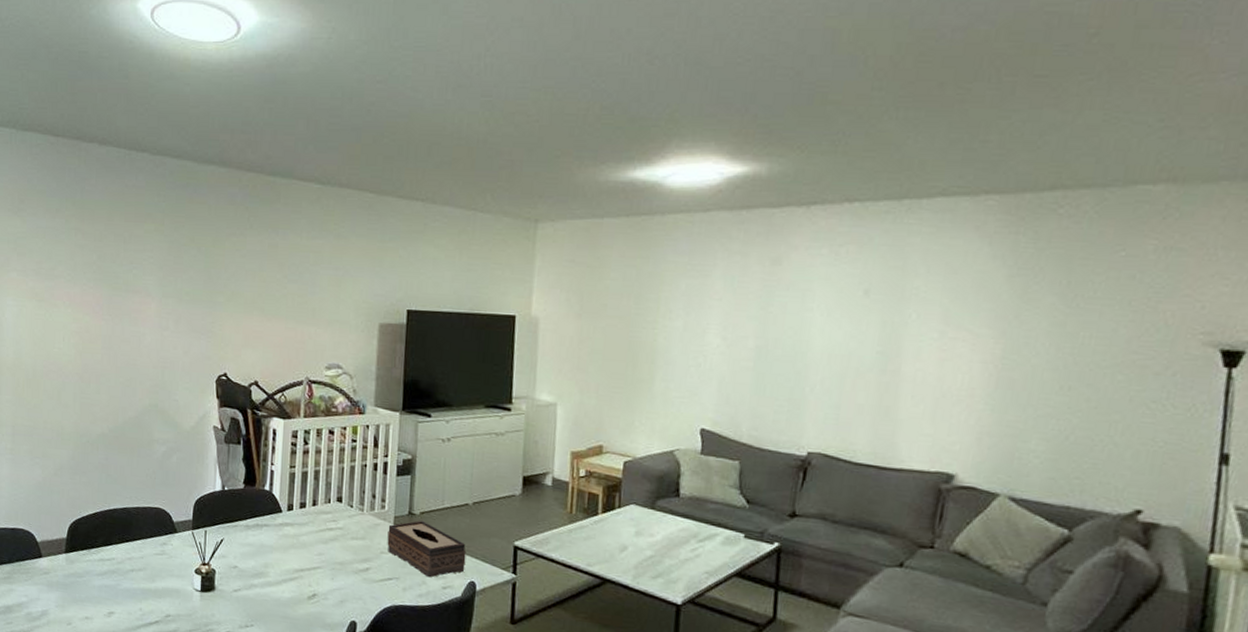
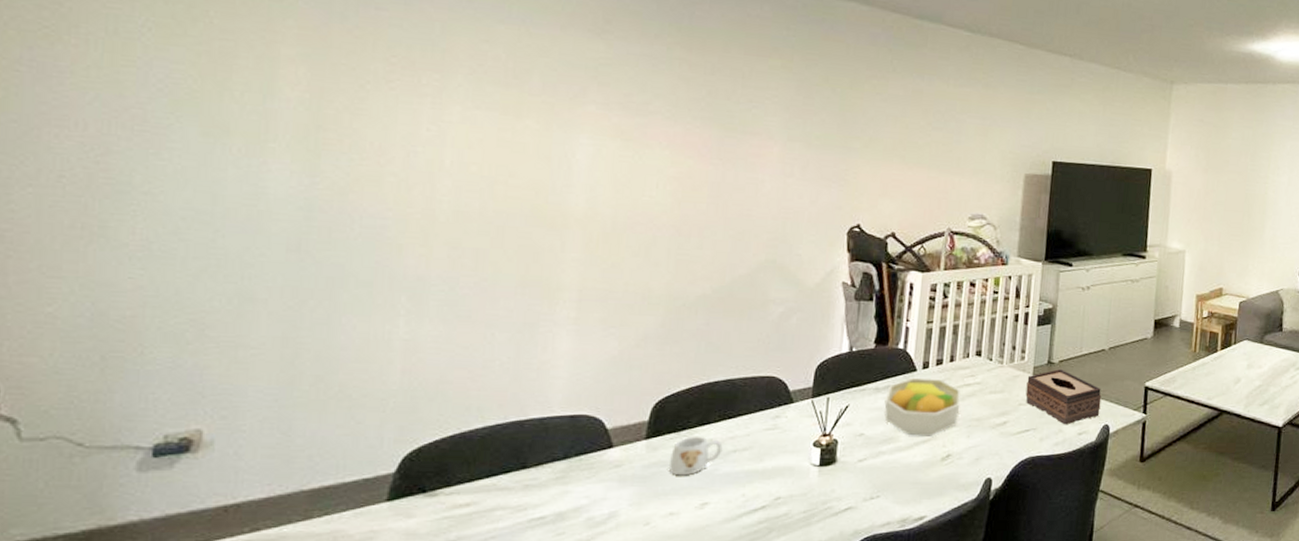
mug: none [84,553,123,588] -> present [669,436,723,476]
fruit bowl: none [254,518,324,575] -> present [884,377,961,436]

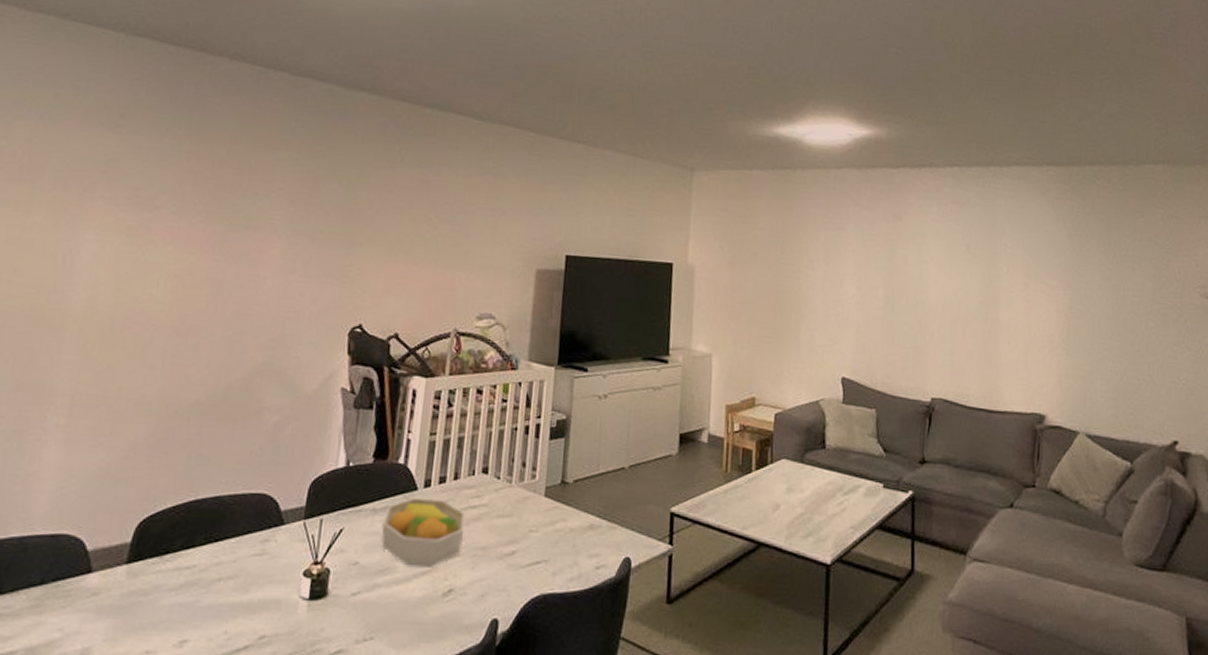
mug: present [669,436,723,476] -> none [149,560,207,608]
tissue box: present [1025,368,1102,425] -> none [536,489,622,557]

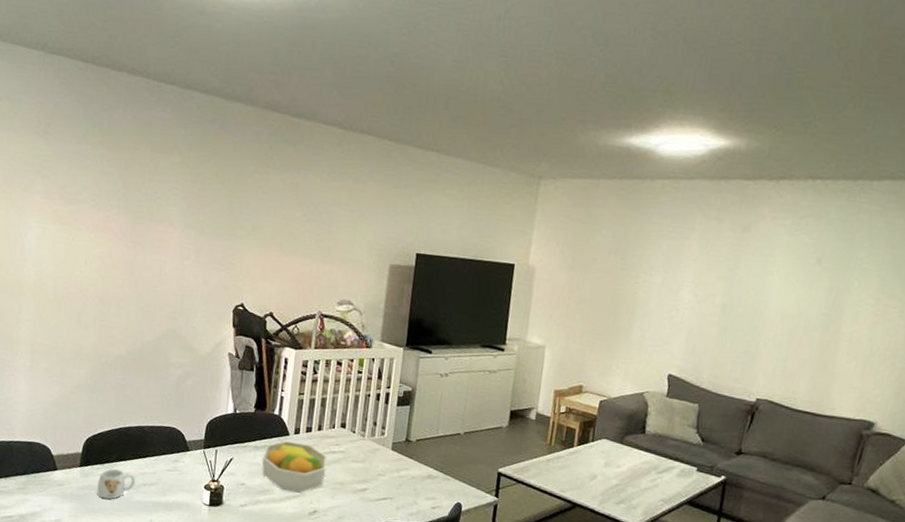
mug: none [149,560,207,608] -> present [97,468,136,500]

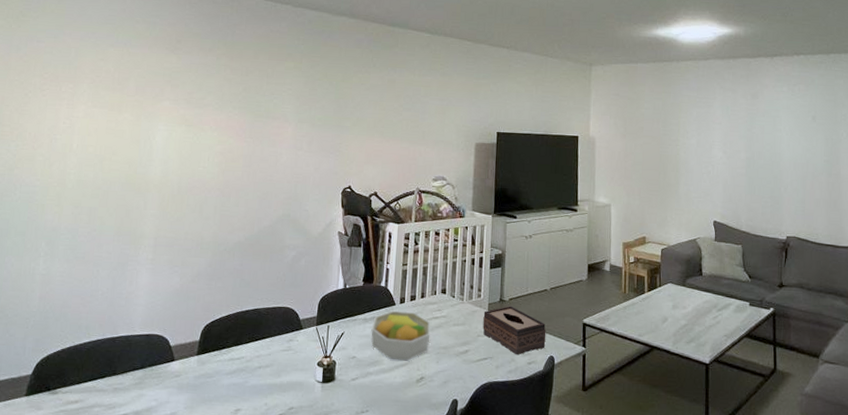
mug: present [97,468,136,500] -> none [213,353,251,386]
tissue box: none [384,446,456,499] -> present [483,305,546,355]

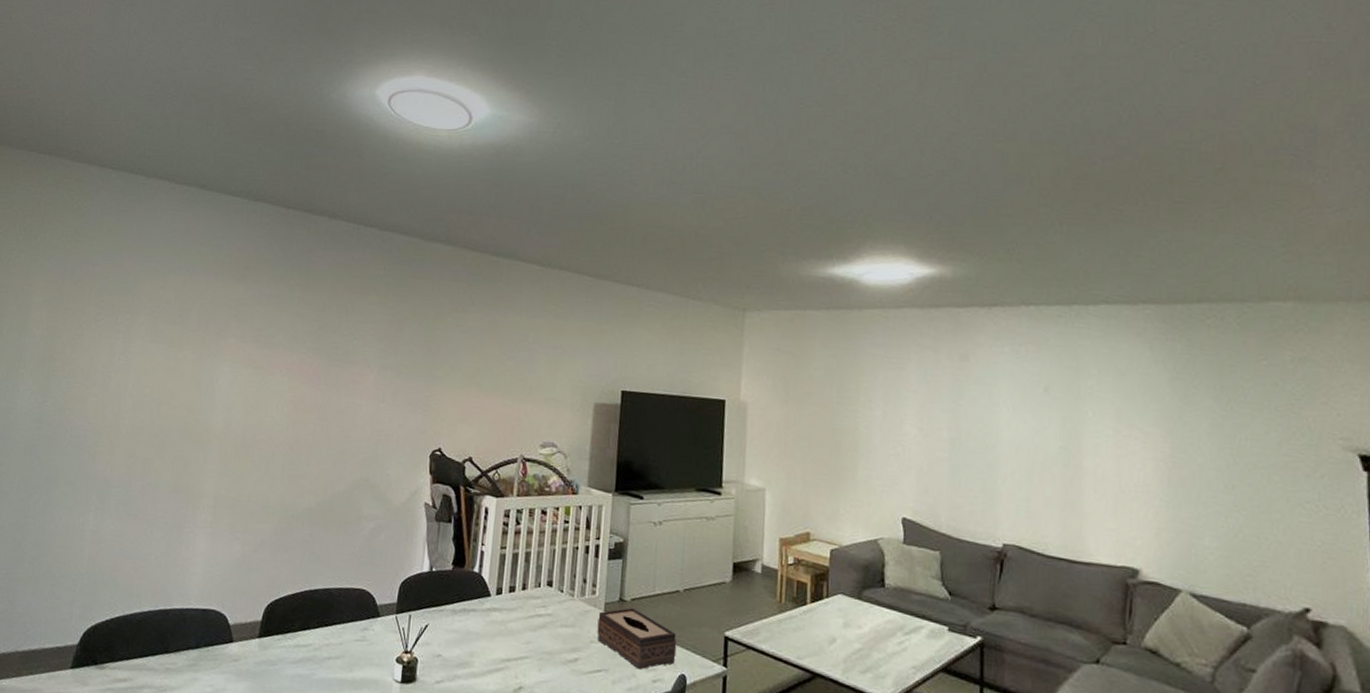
fruit bowl: present [371,310,431,361] -> none [460,602,533,666]

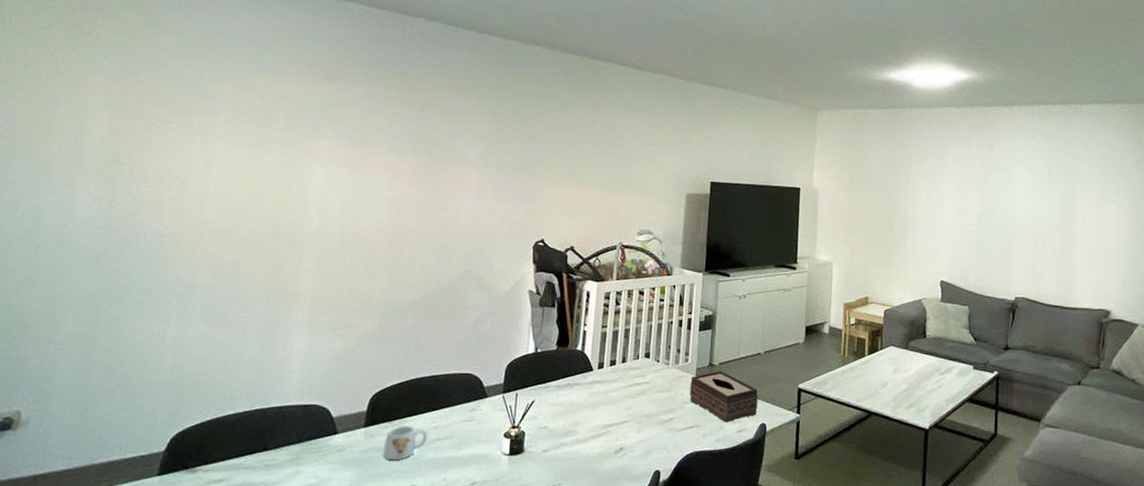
mug: none [276,639,320,677] -> present [383,425,428,461]

